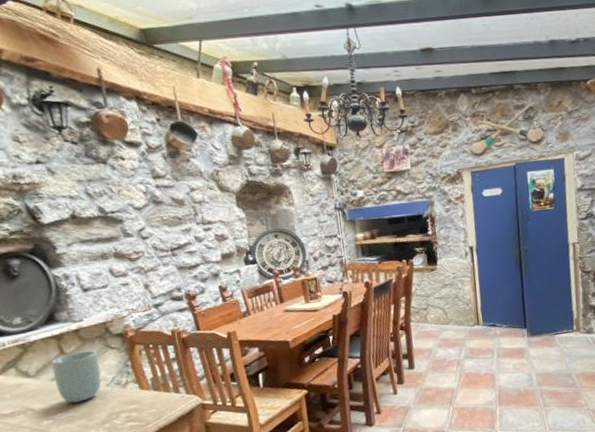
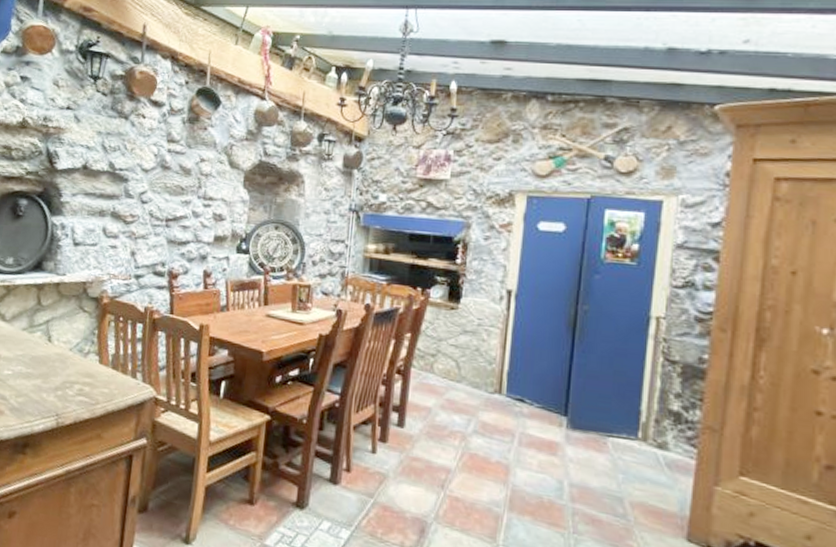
cup: present [51,350,102,403] -> none [24,306,70,361]

